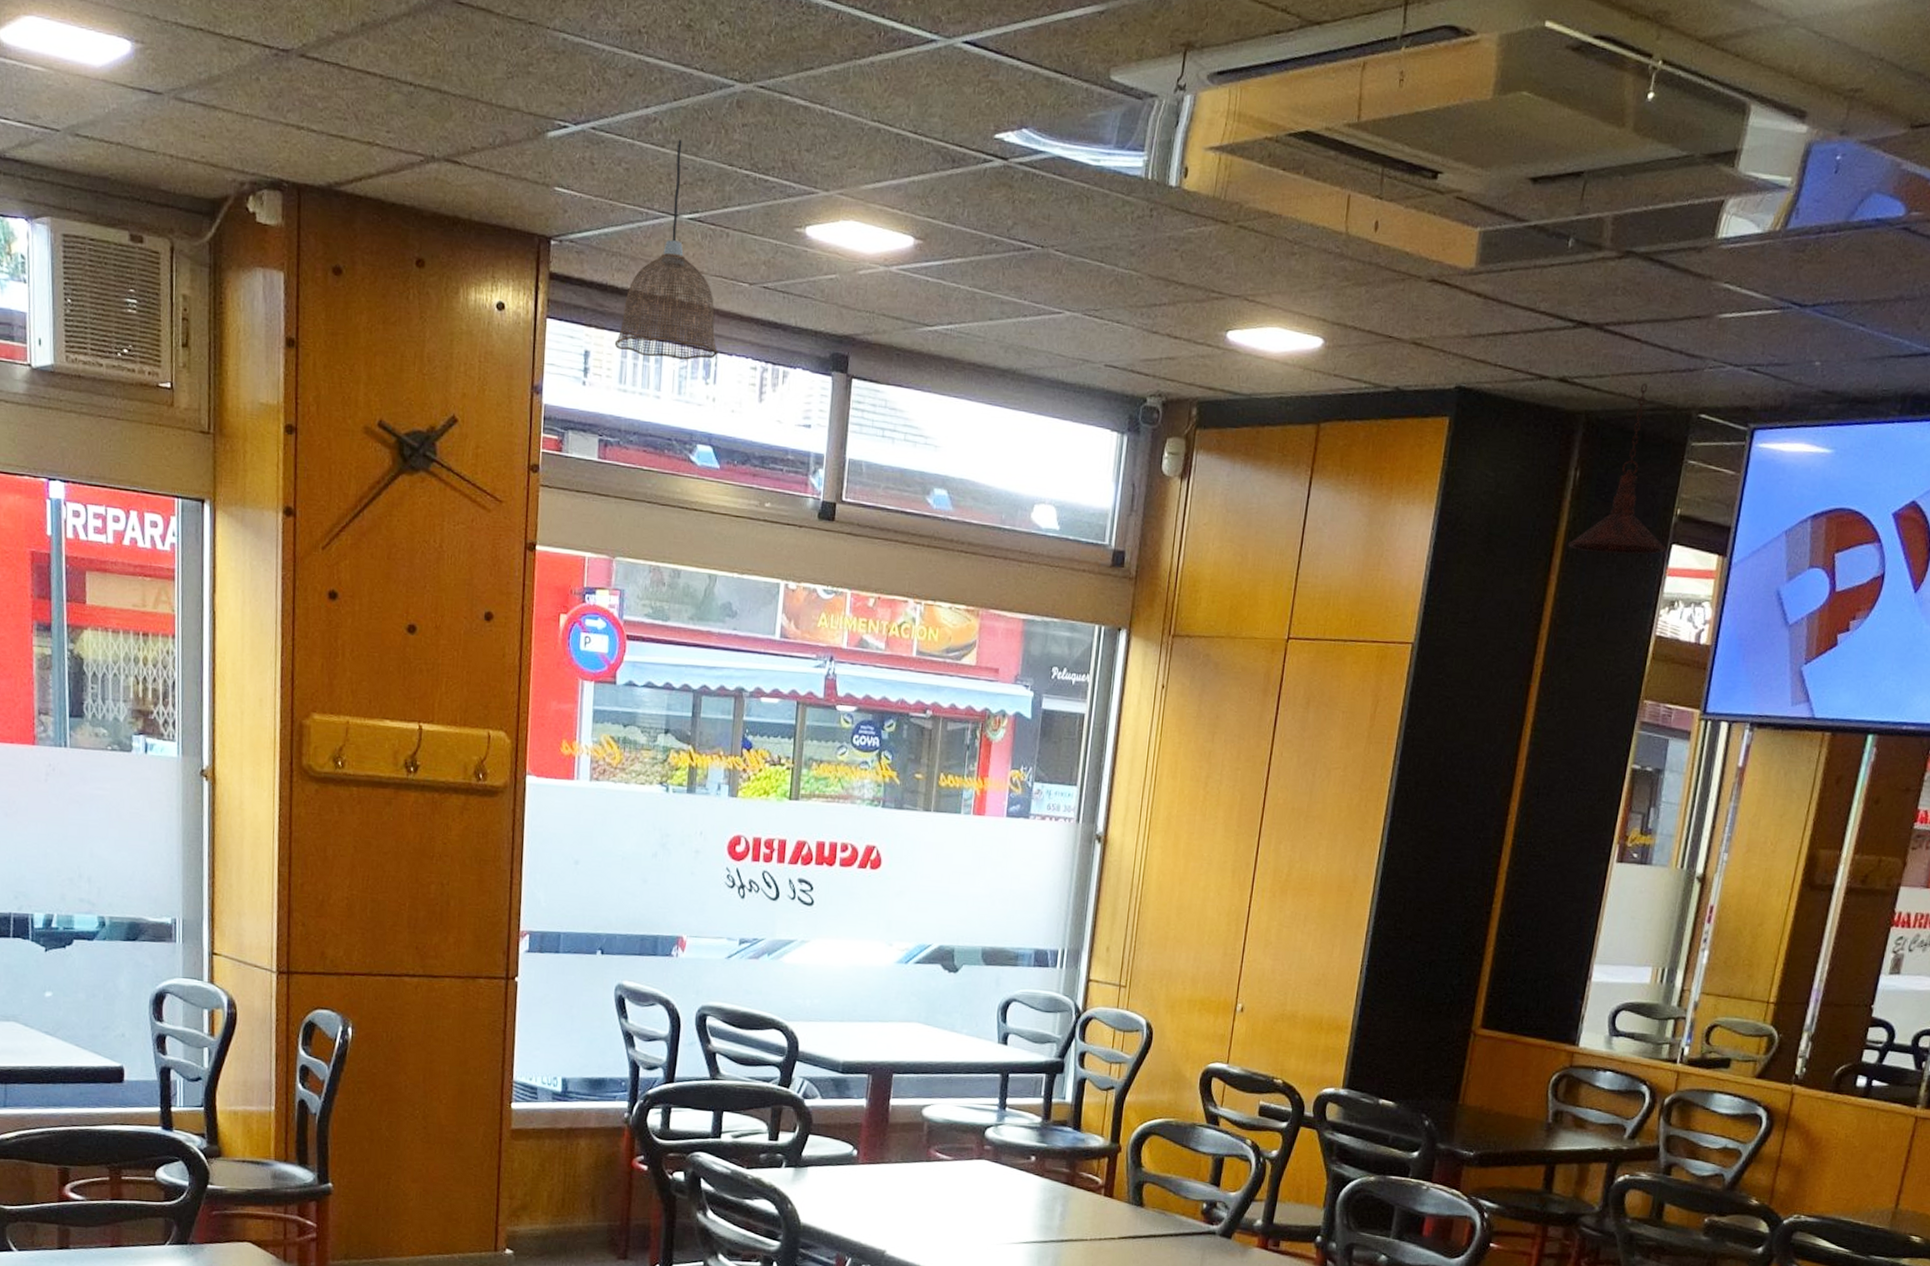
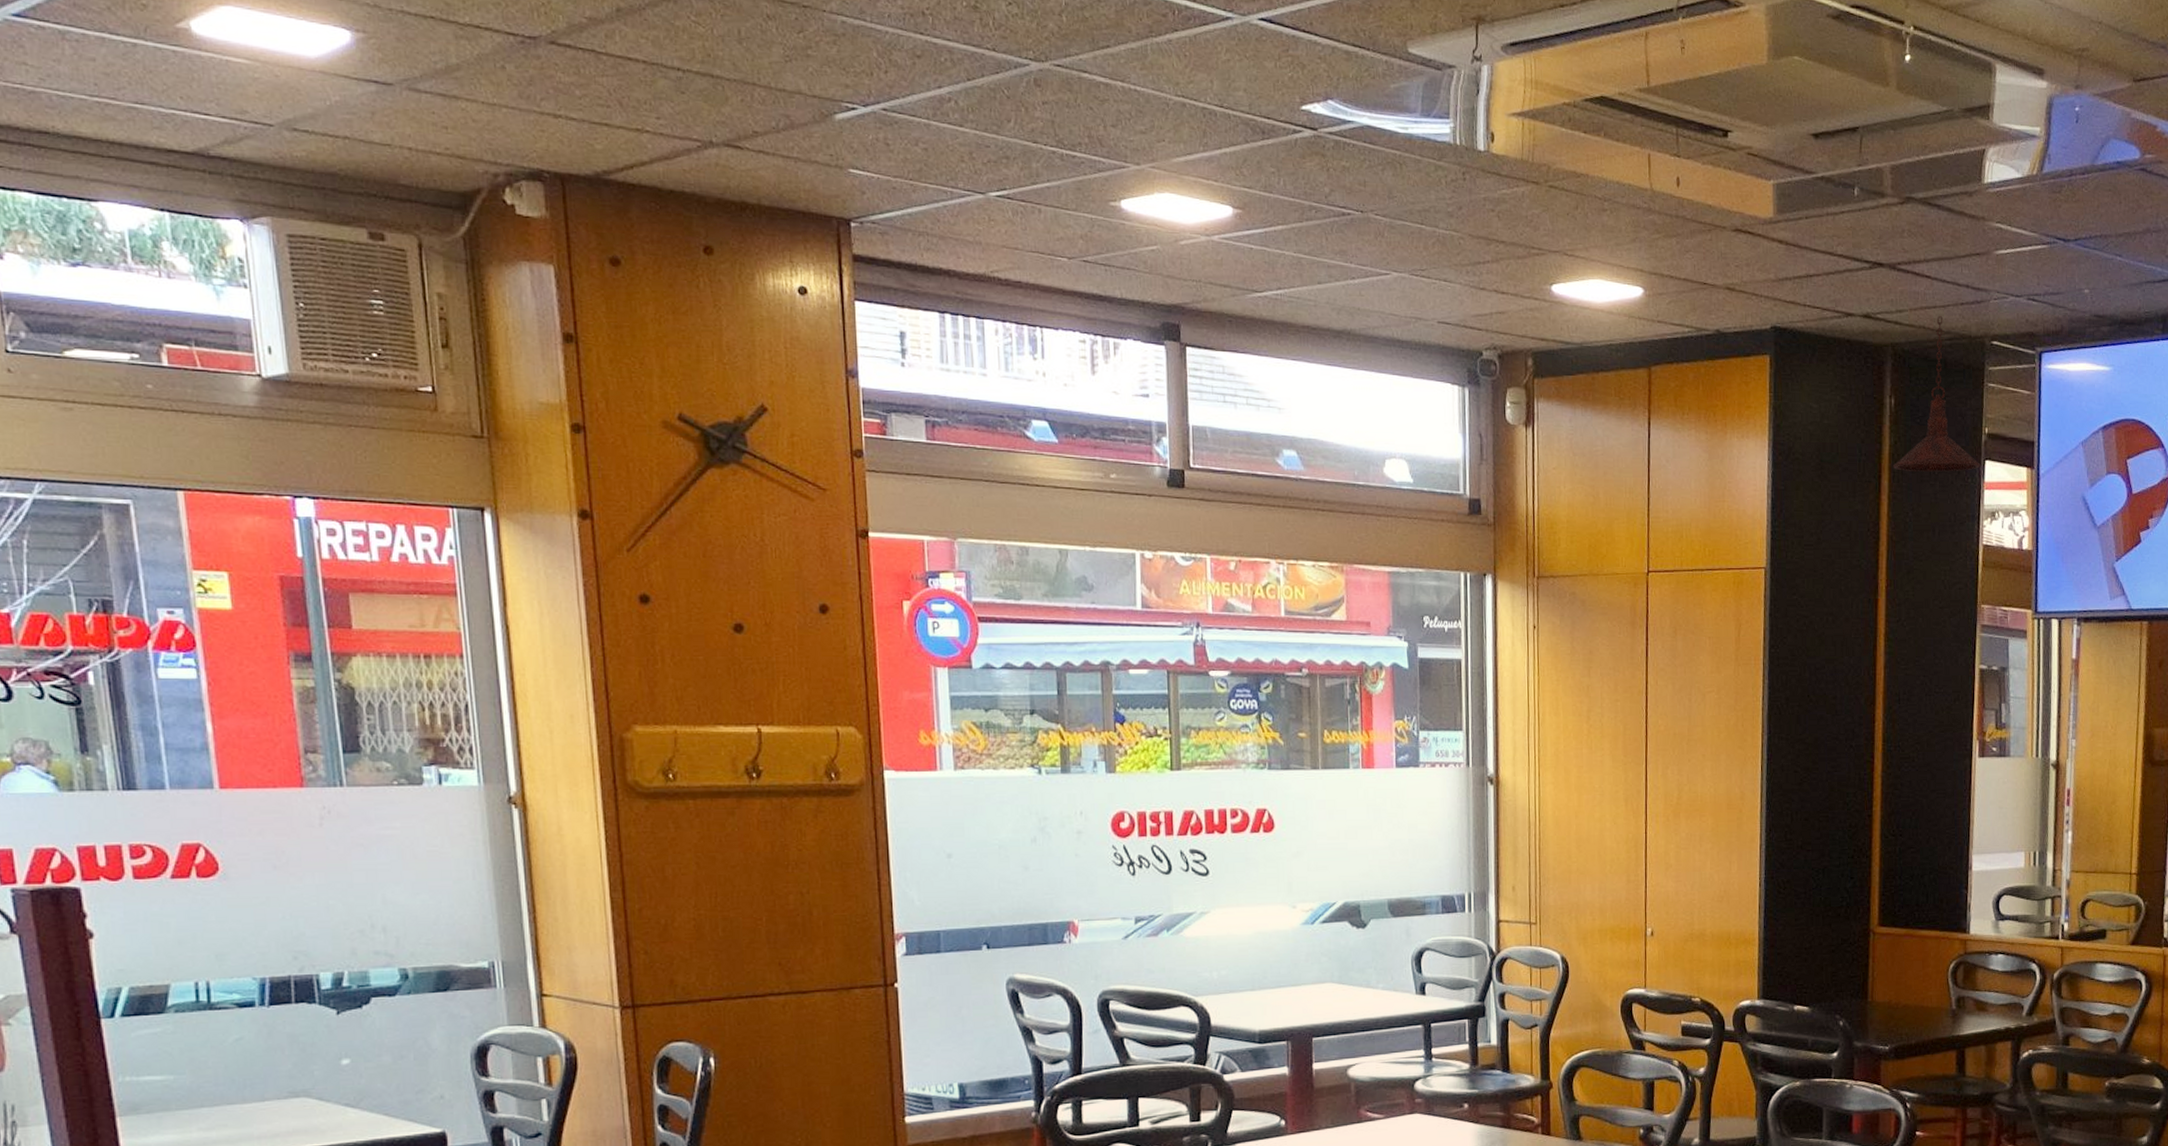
pendant lamp: present [614,140,719,360] -> none [931,119,1044,336]

